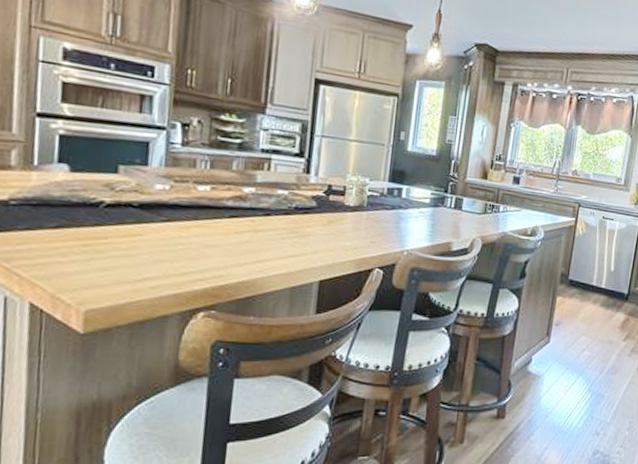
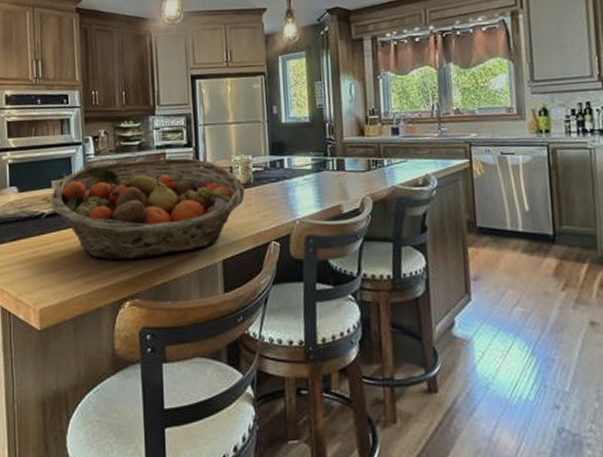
fruit basket: none [114,156,356,270] -> present [51,157,245,261]

